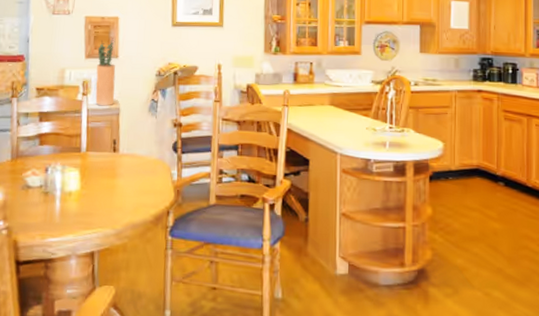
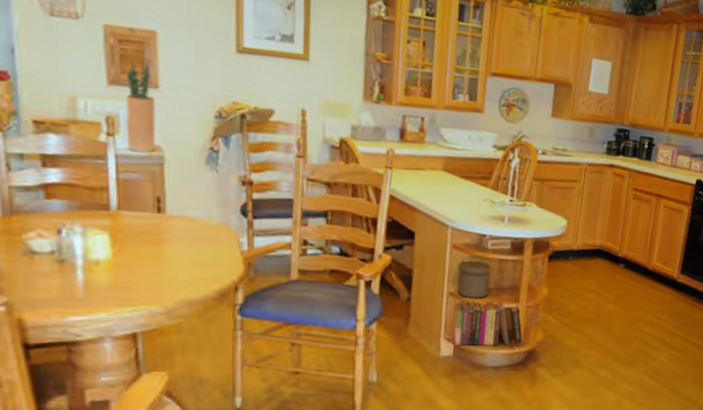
books: none [347,220,413,265] -> present [453,300,523,347]
jar: none [349,183,377,218] -> present [458,260,491,299]

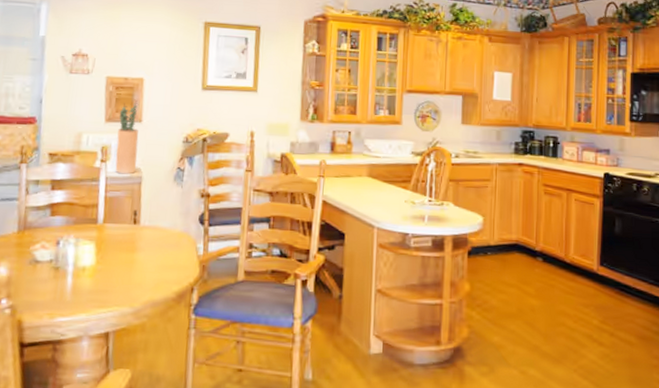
books: present [453,300,523,347] -> none [382,297,449,344]
jar: present [458,260,491,299] -> none [385,258,414,295]

